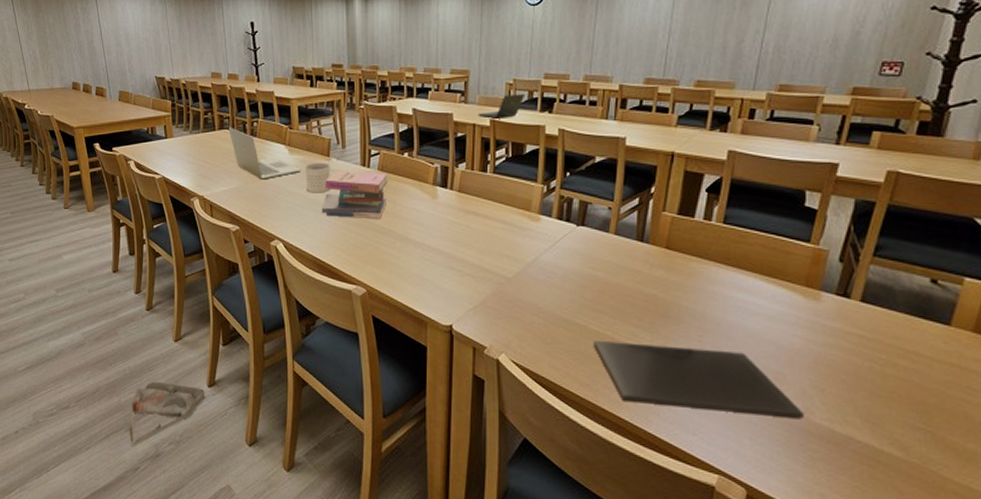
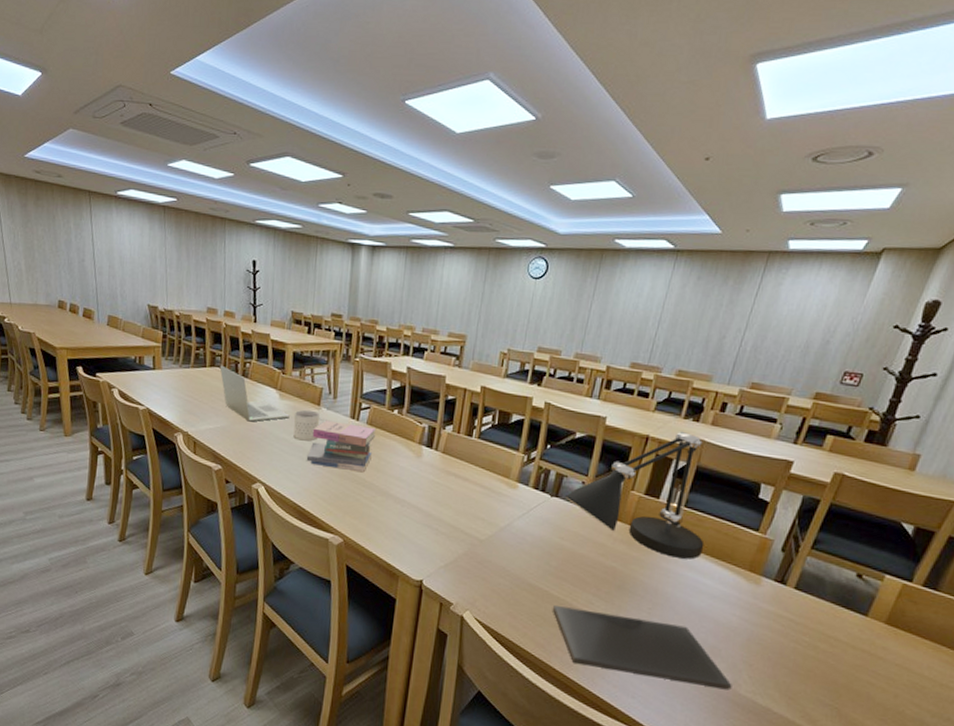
bag: present [123,382,205,448] -> none [85,612,172,675]
laptop: present [478,93,526,119] -> none [470,363,518,386]
desk lamp: none [592,143,751,279] -> present [565,431,704,559]

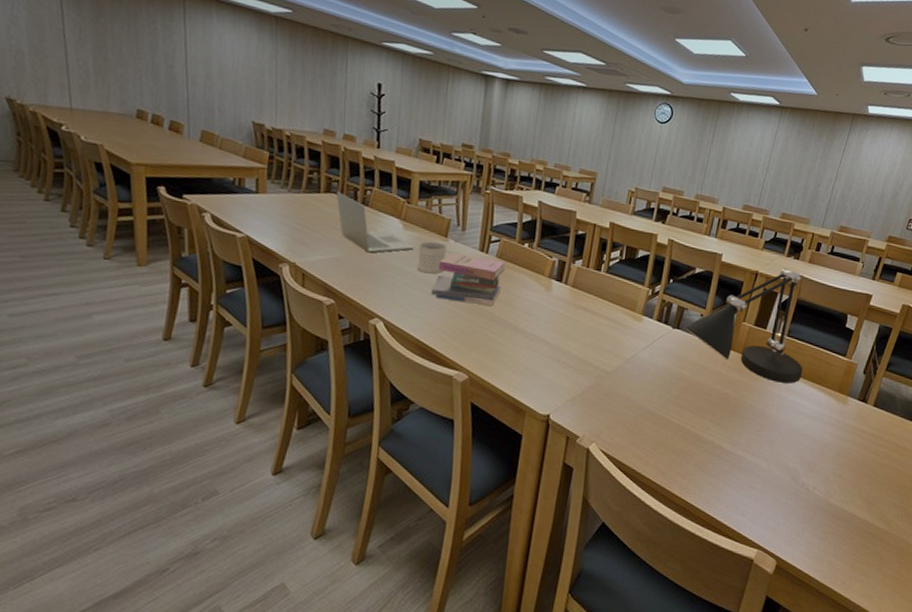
tablet: present [552,606,732,691] -> none [672,433,825,501]

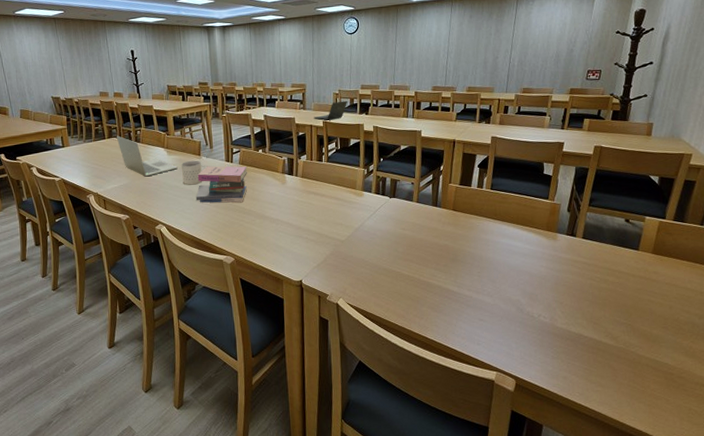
laptop: none [600,201,644,223] -> present [314,100,348,121]
desk lamp: present [686,267,803,384] -> none [401,132,511,230]

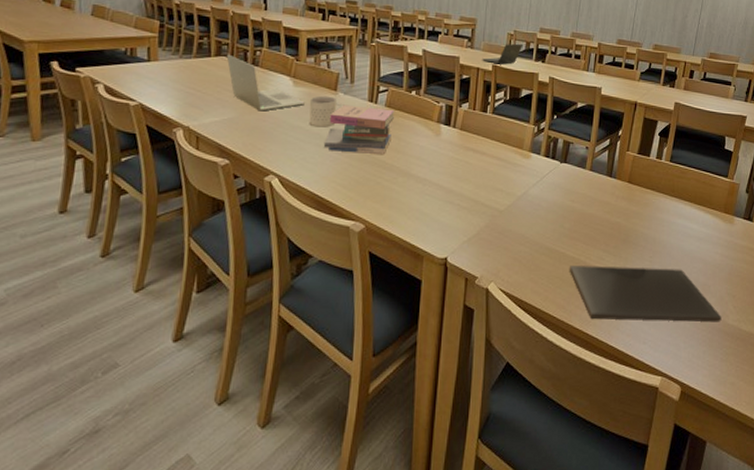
tablet: none [405,281,551,326] -> present [569,266,722,322]

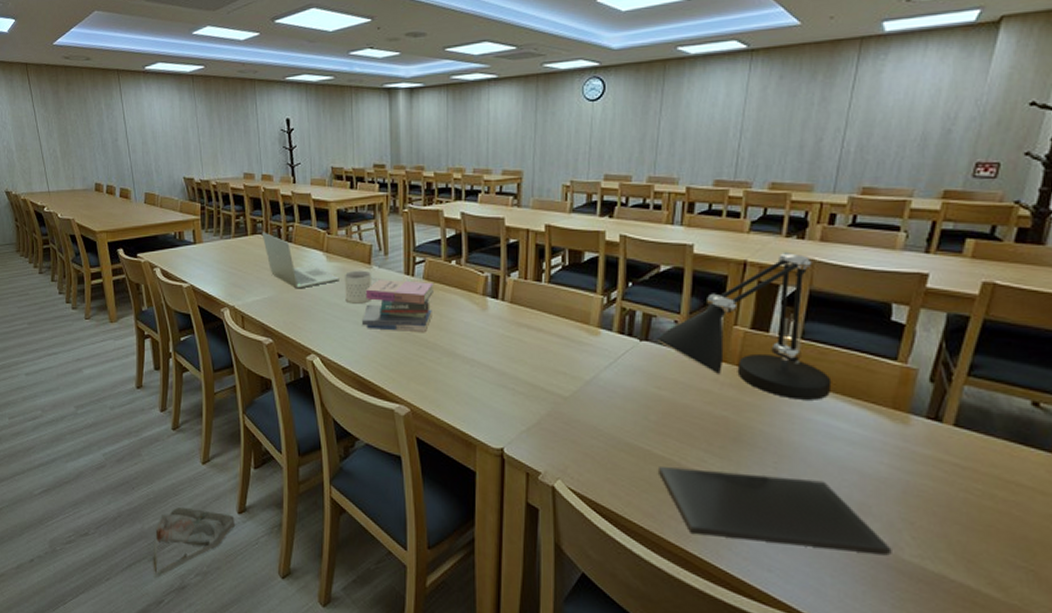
bag: none [51,342,169,427] -> present [146,507,235,579]
laptop: present [482,43,524,65] -> none [532,196,584,224]
desk lamp: none [573,96,688,208] -> present [657,251,832,400]

